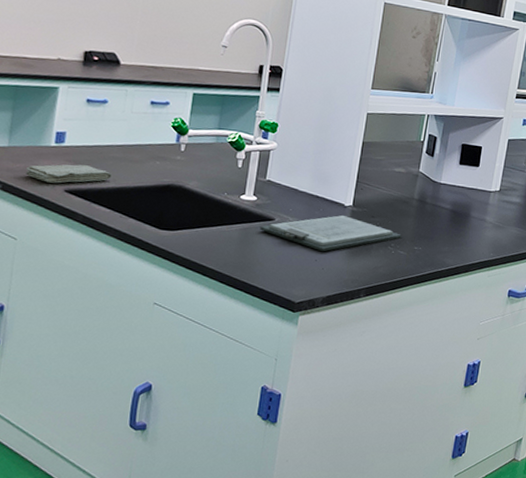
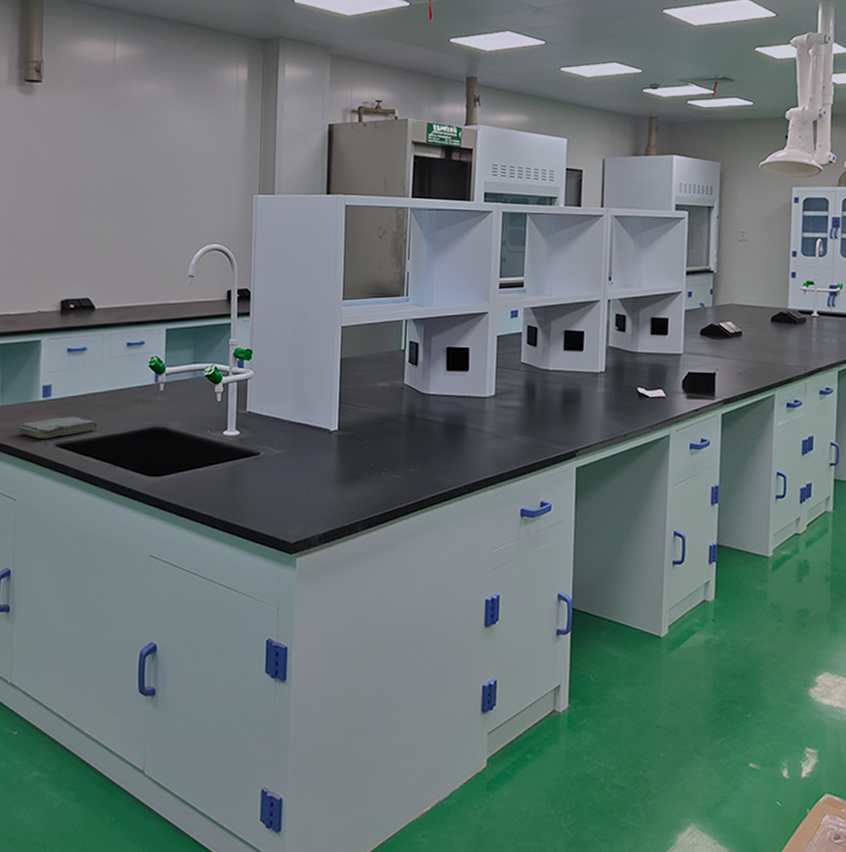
clipboard: present [259,215,402,252] -> none [246,441,394,485]

